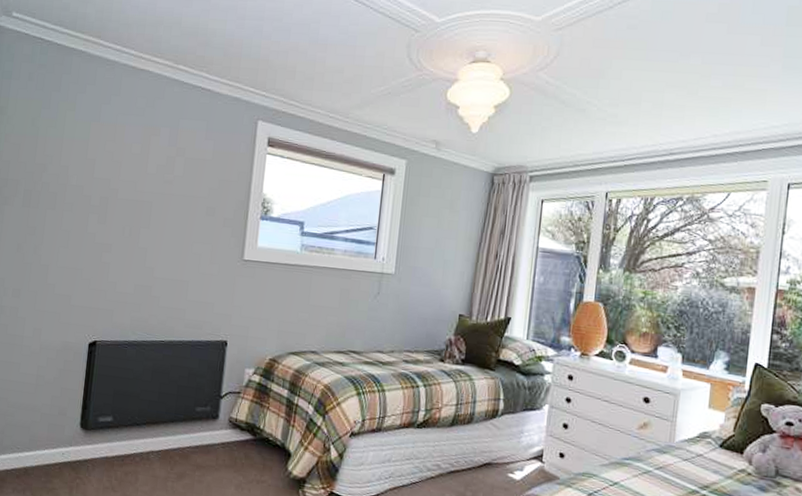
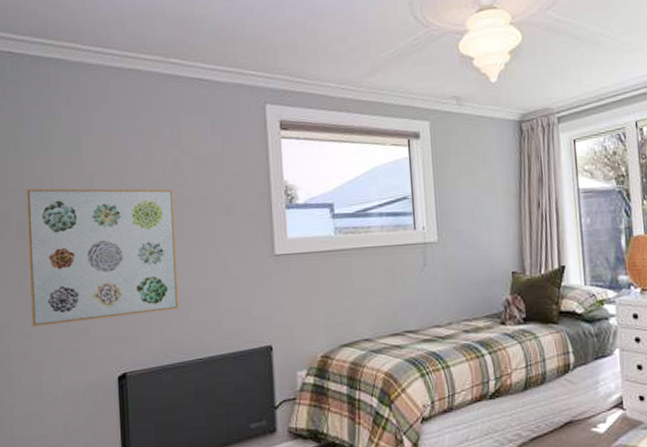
wall art: none [23,163,162,293] -> present [26,188,178,327]

